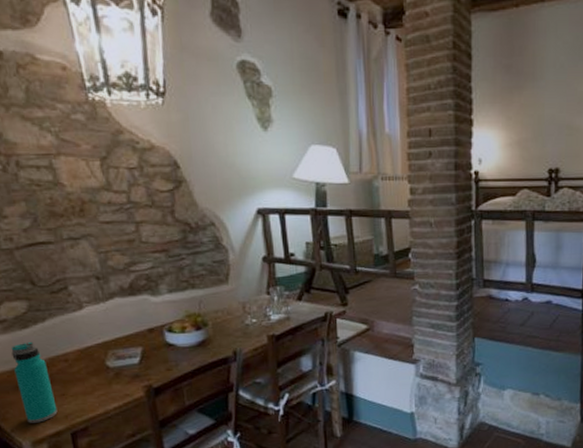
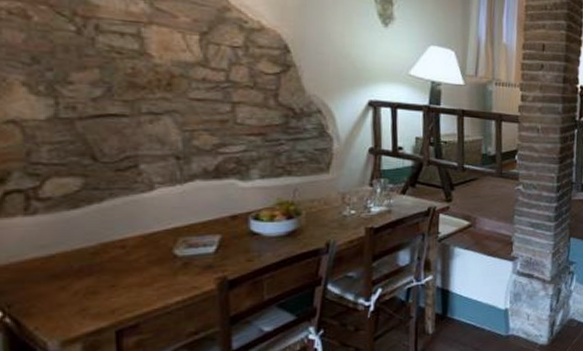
water bottle: present [11,341,58,423] -> none [51,224,102,319]

